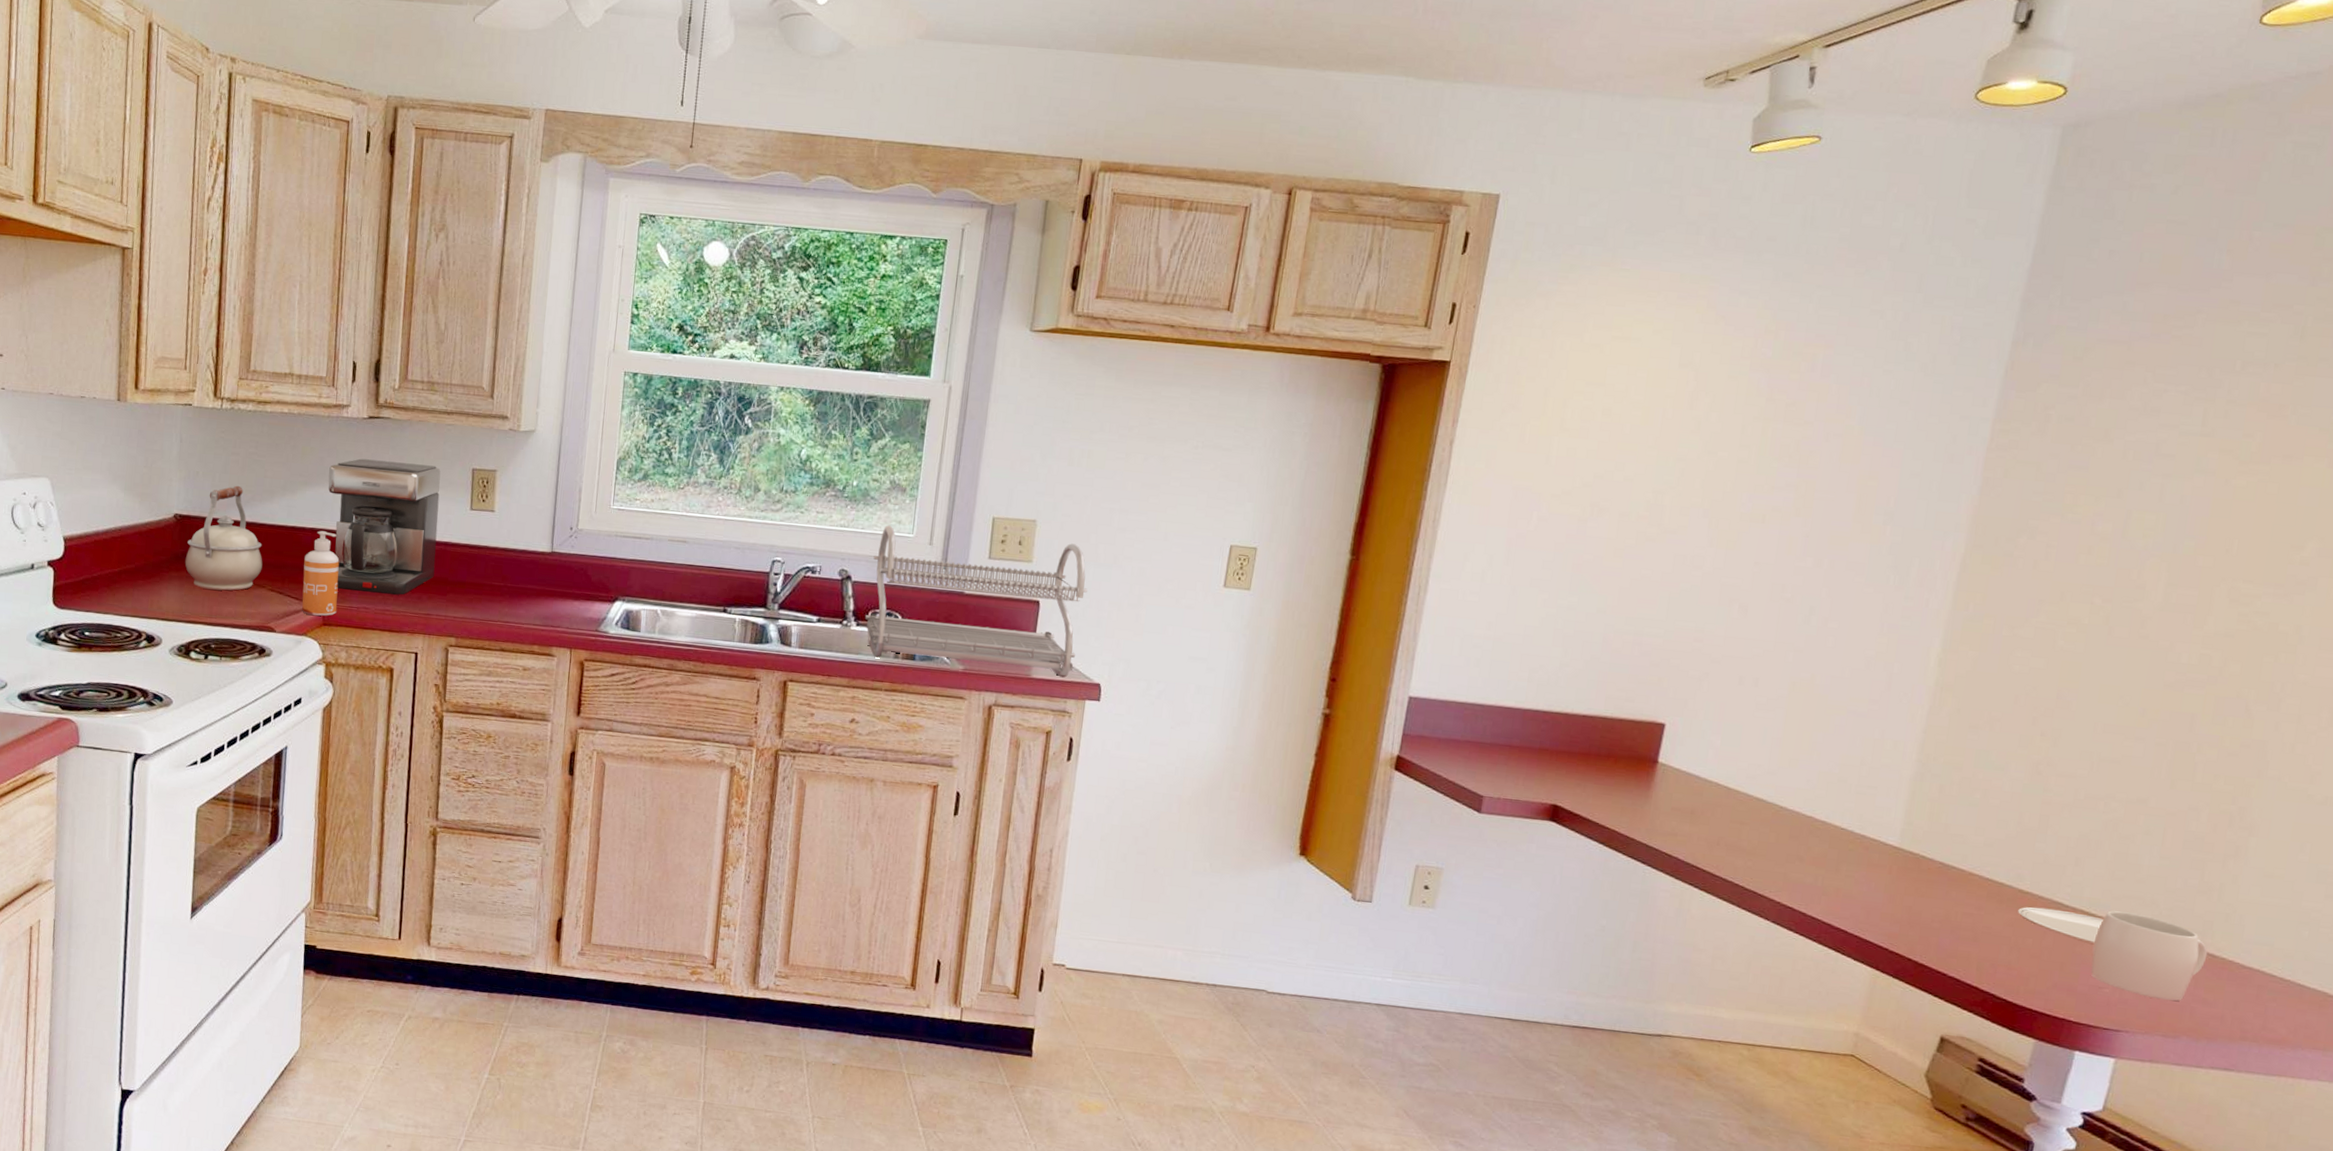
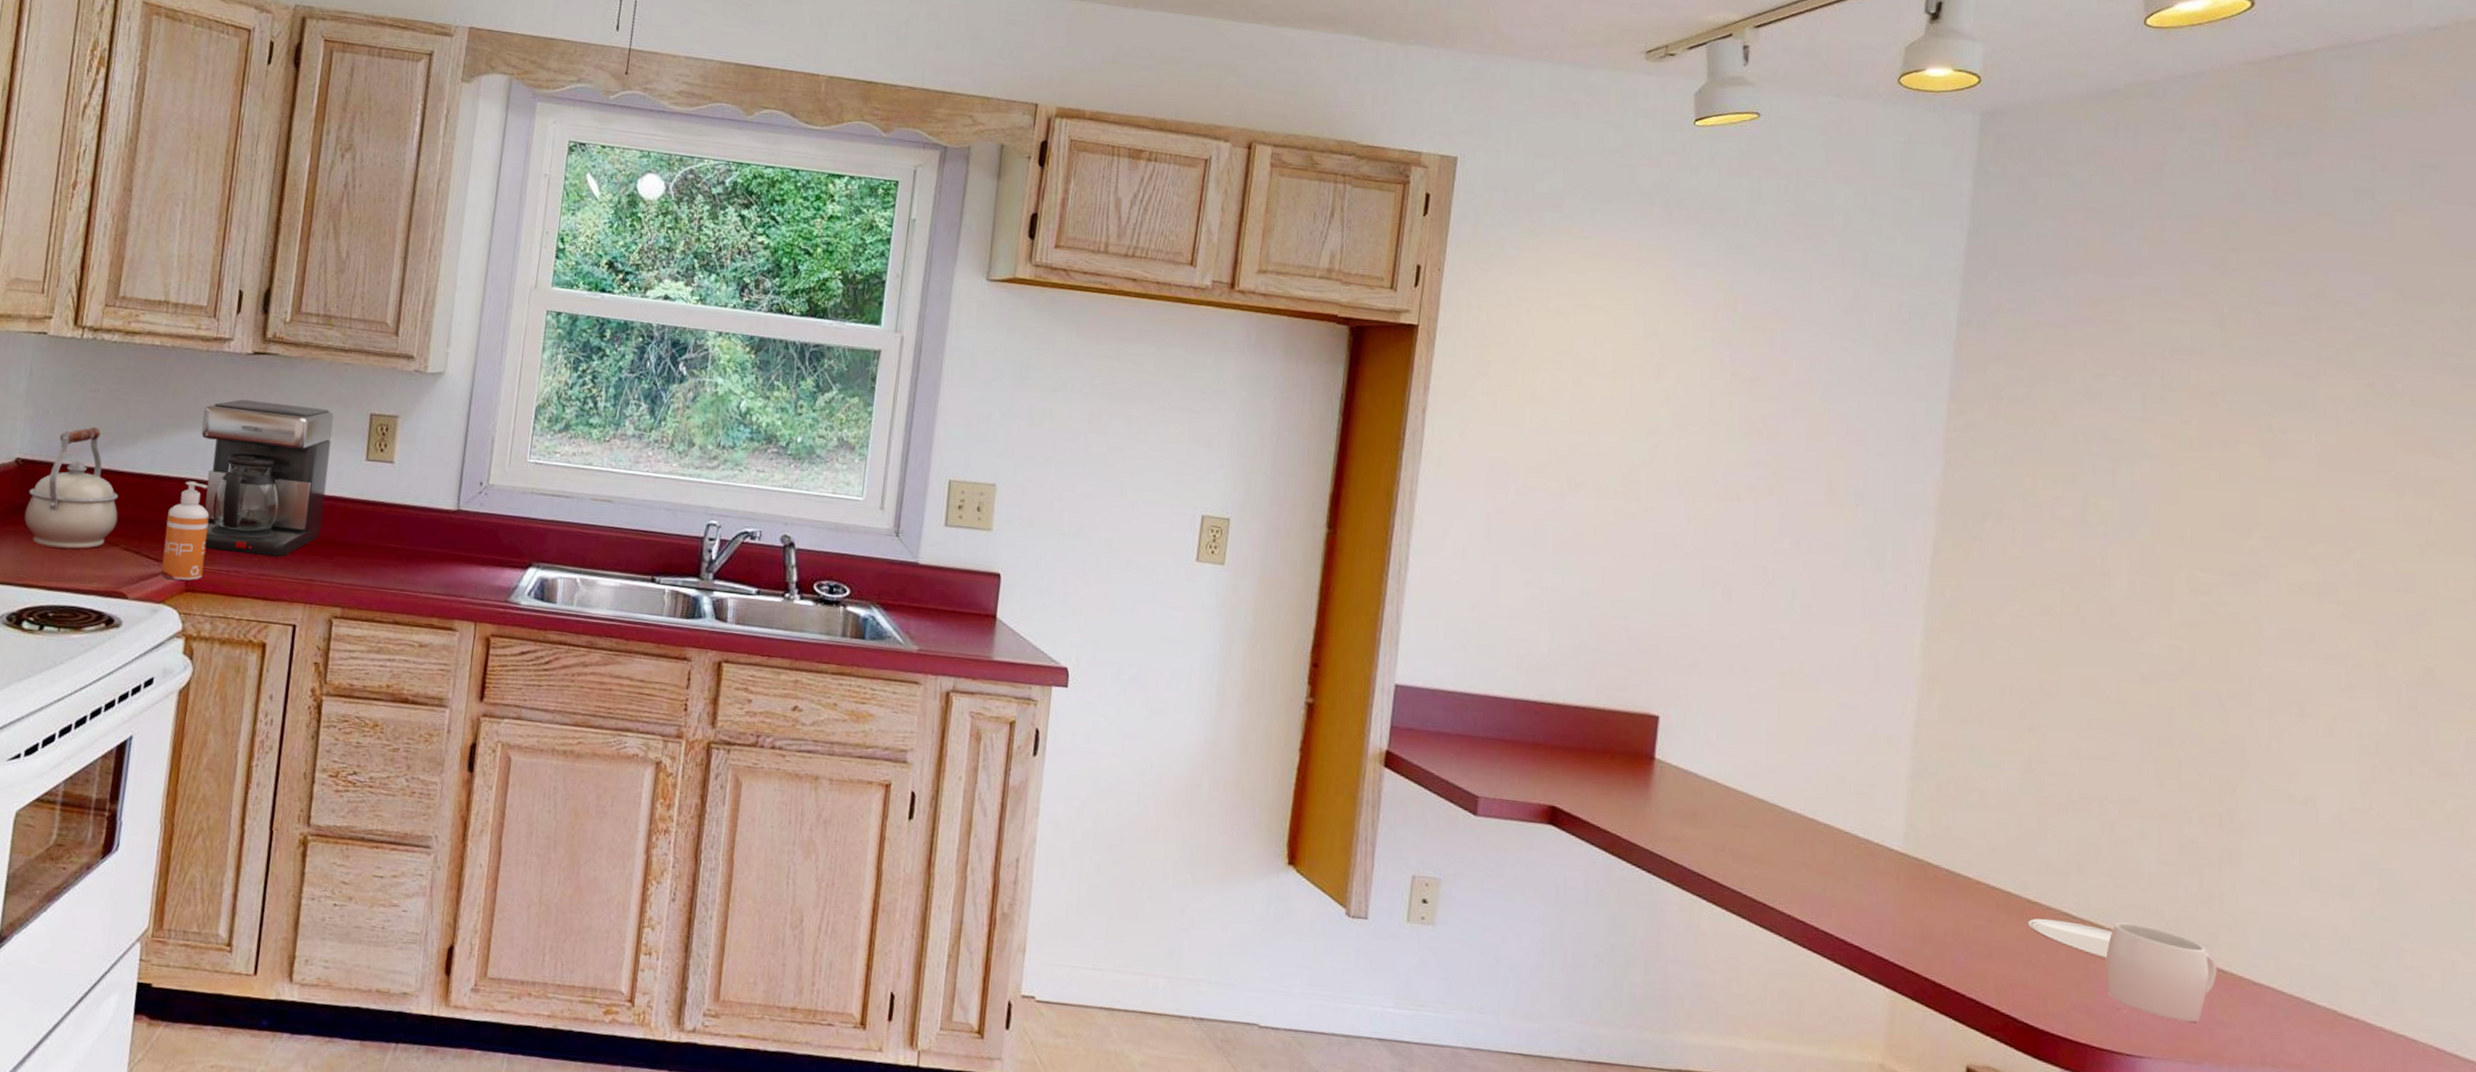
dish rack: present [864,525,1088,678] -> none [809,486,1052,661]

